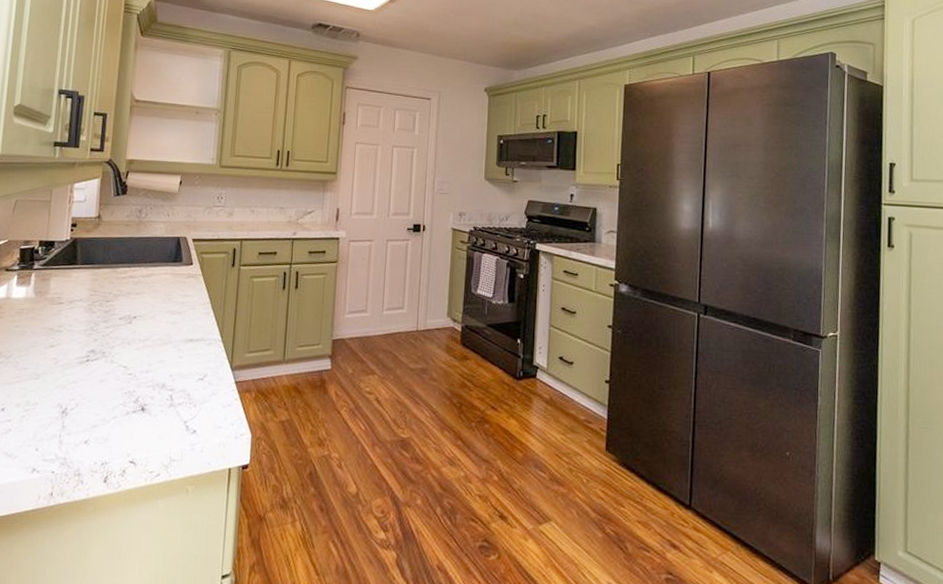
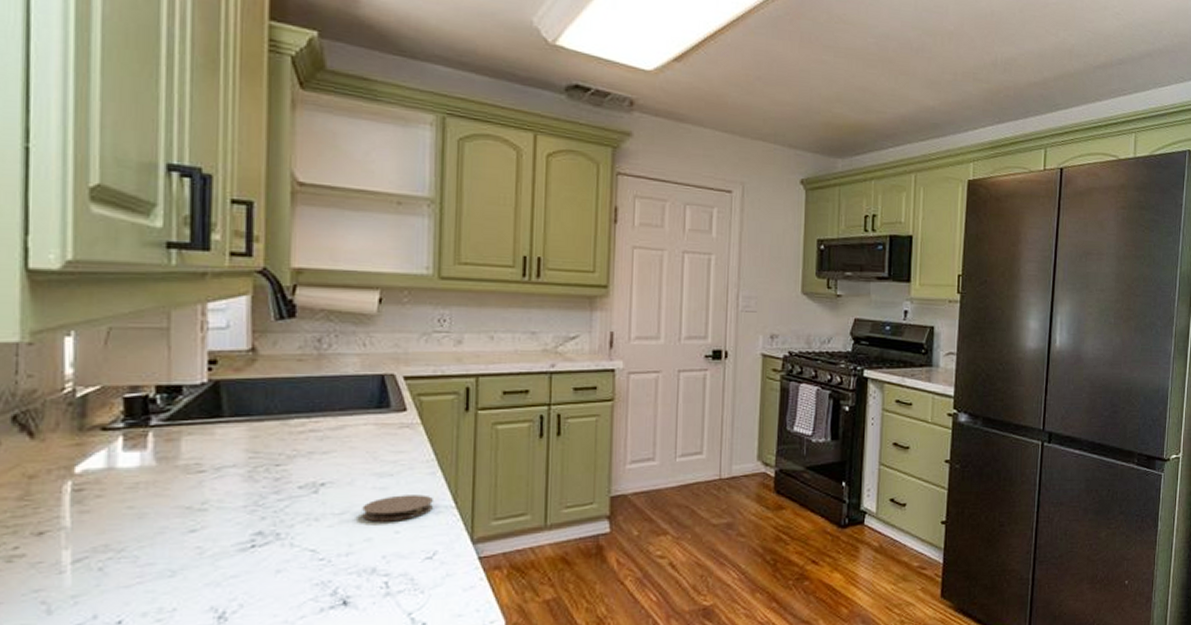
coaster: none [158,328,206,349] -> present [362,495,433,522]

